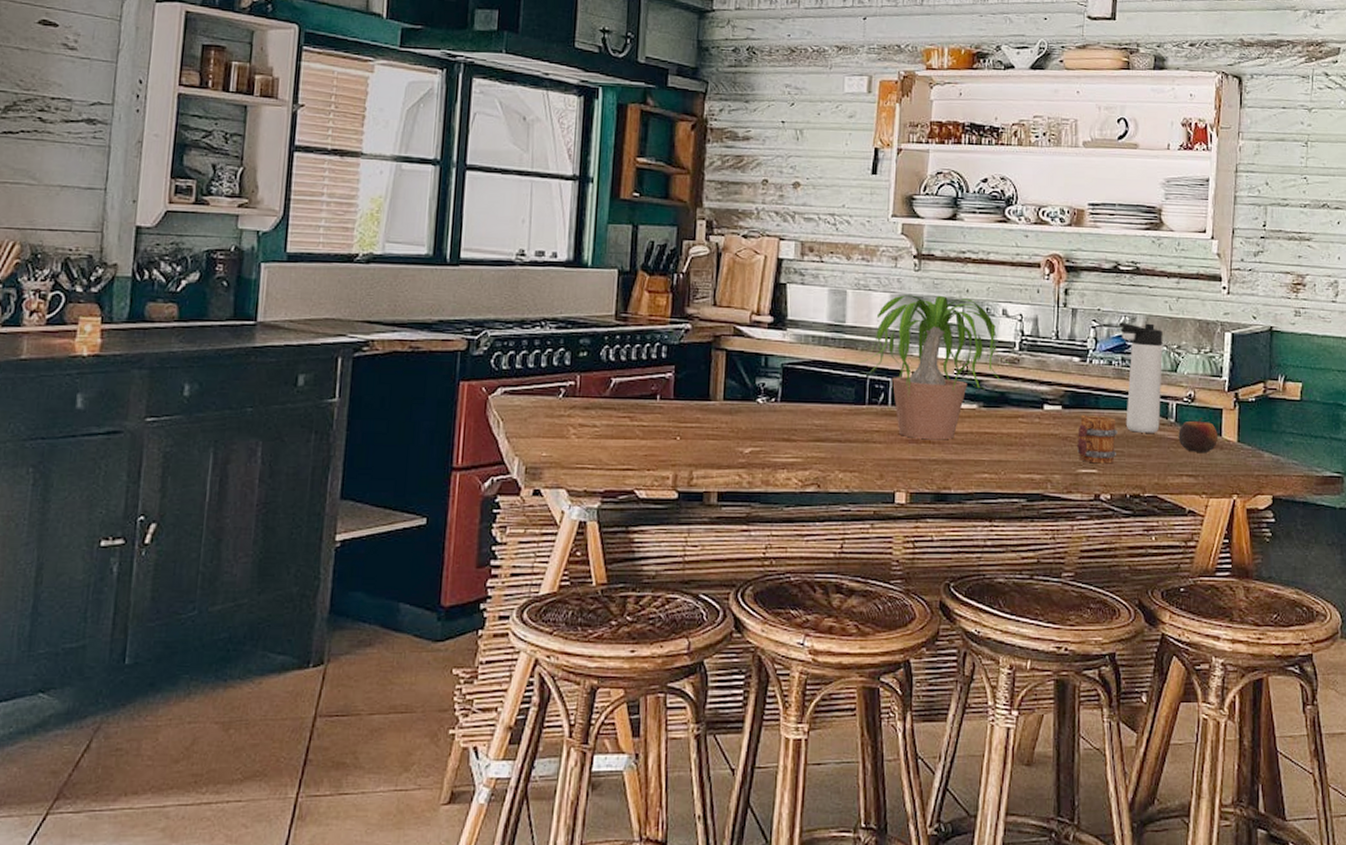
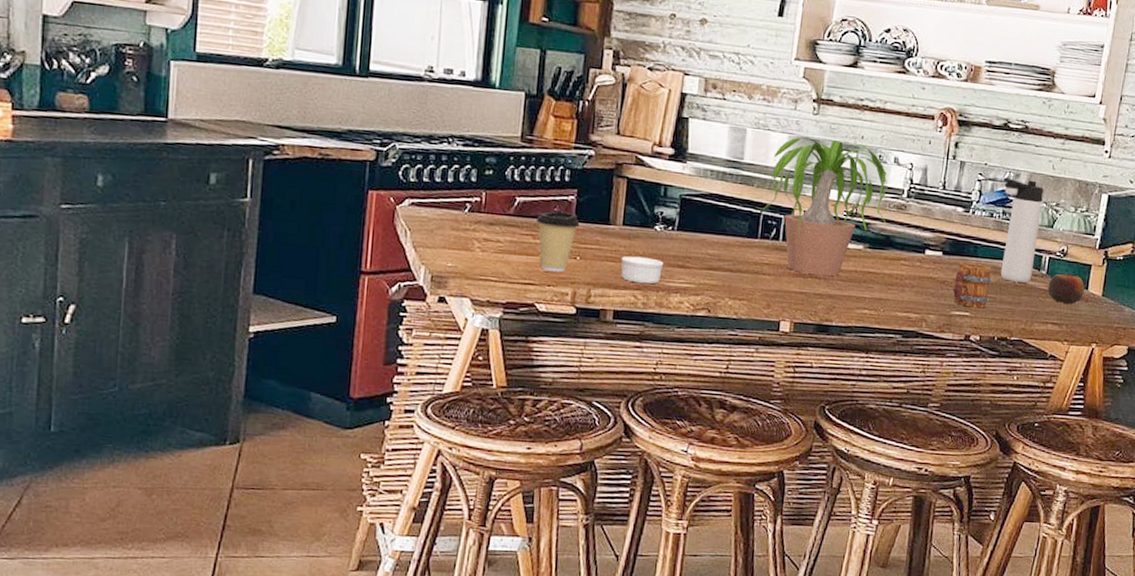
coffee cup: none [632,389,679,455] -> present [535,210,580,273]
ramekin: none [723,432,769,462] -> present [621,256,664,284]

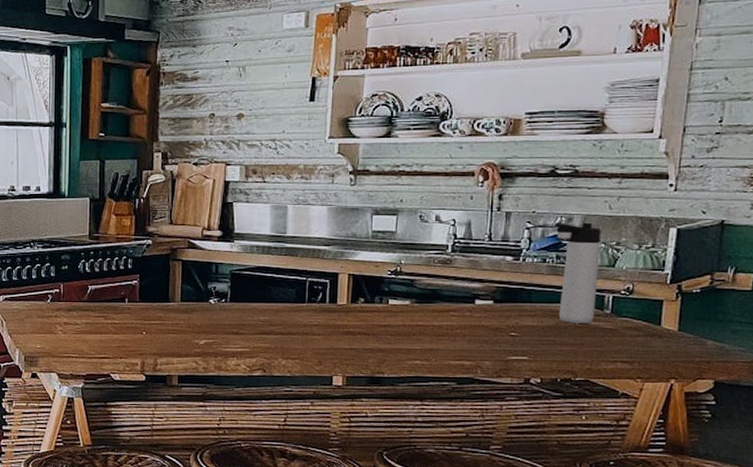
coffee cup: present [535,210,580,273] -> none [106,294,144,346]
ramekin: present [621,256,664,284] -> none [181,327,220,351]
potted plant: present [751,137,898,276] -> none [296,205,444,332]
mug: present [953,261,992,308] -> none [508,308,550,352]
apple: present [1047,272,1085,304] -> none [614,309,657,341]

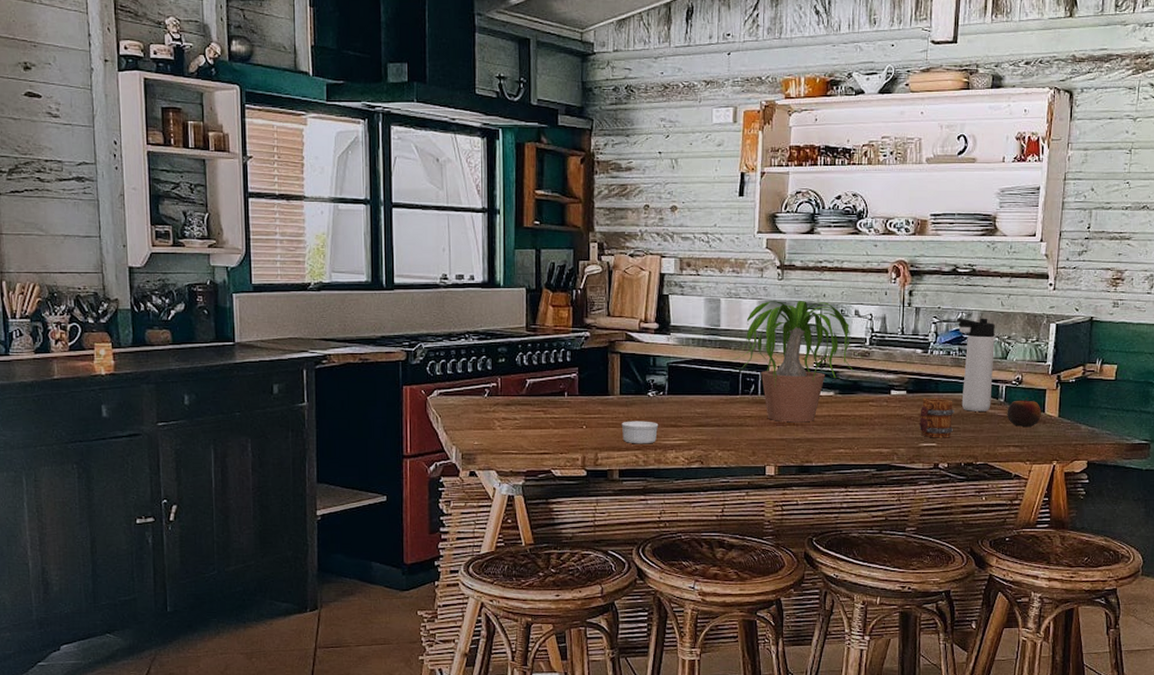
ramekin: none [181,327,220,351] -> present [621,421,659,444]
potted plant: none [296,205,444,332] -> present [730,300,863,423]
mug: none [508,308,550,352] -> present [920,398,954,438]
apple: none [614,309,657,341] -> present [1007,397,1041,426]

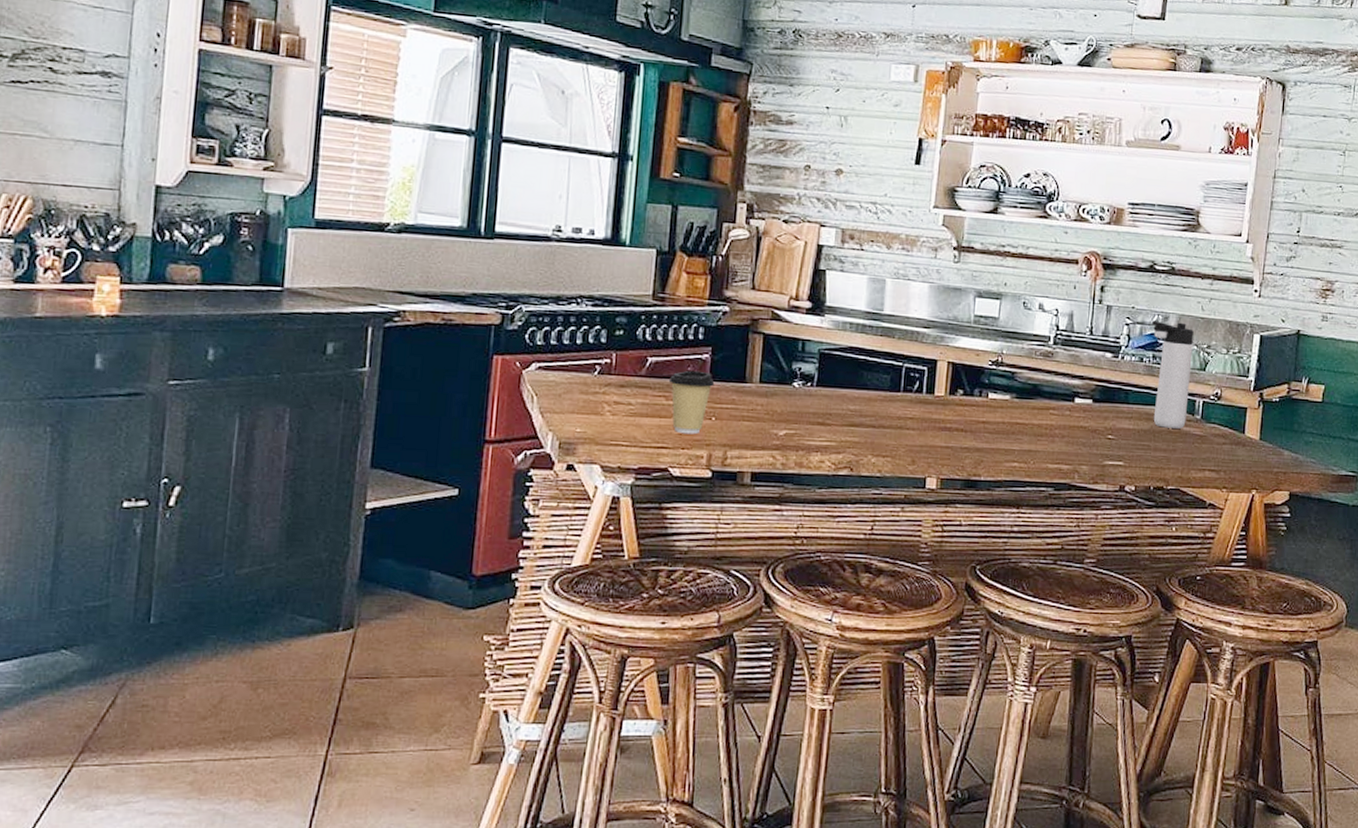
coffee cup: none [545,388,583,441] -> present [668,370,715,435]
ramekin: present [621,421,659,444] -> none [758,414,803,444]
potted plant: present [730,300,863,423] -> none [892,286,1045,429]
mug: present [920,398,954,438] -> none [1105,408,1145,457]
apple: present [1007,397,1041,426] -> none [1203,415,1241,449]

